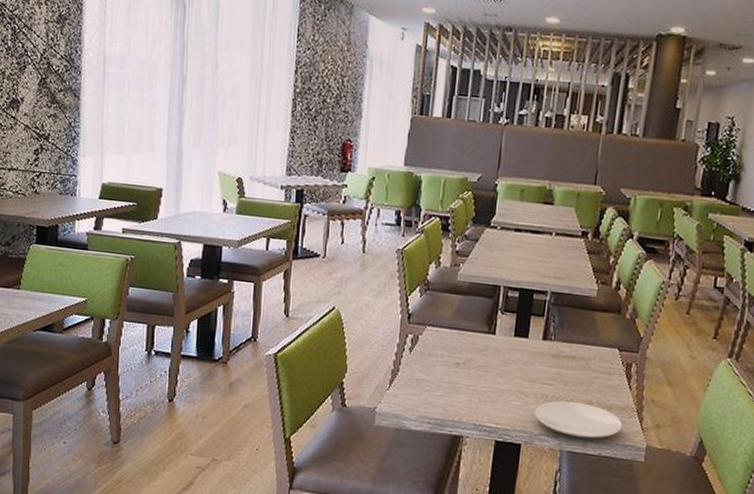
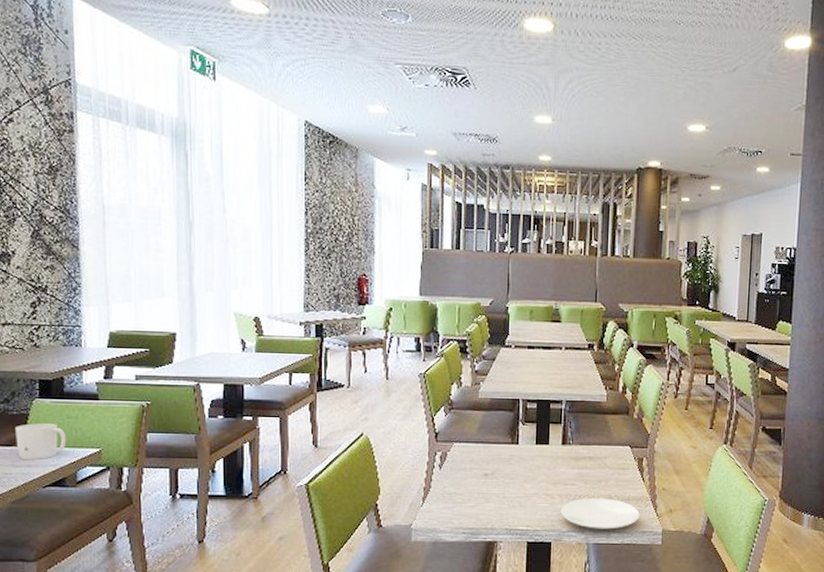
mug: none [13,268,57,304] -> present [15,423,67,461]

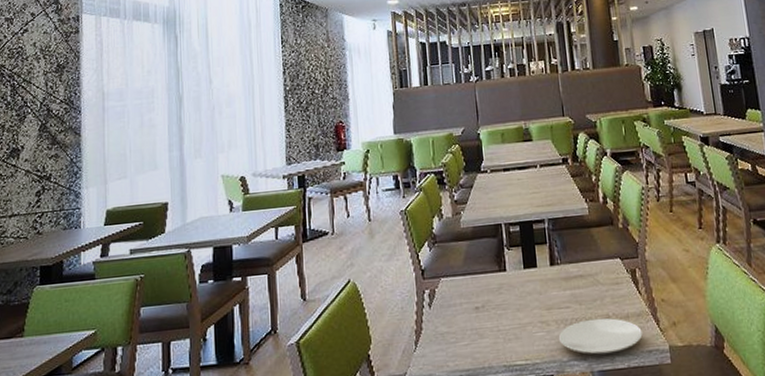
mug: present [15,423,67,461] -> none [16,309,64,352]

